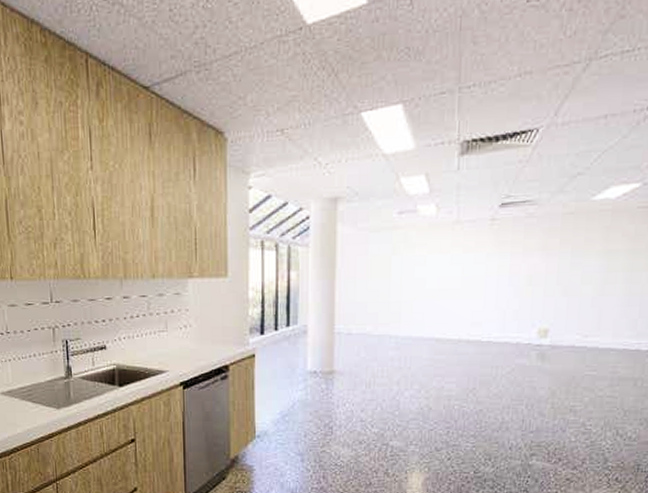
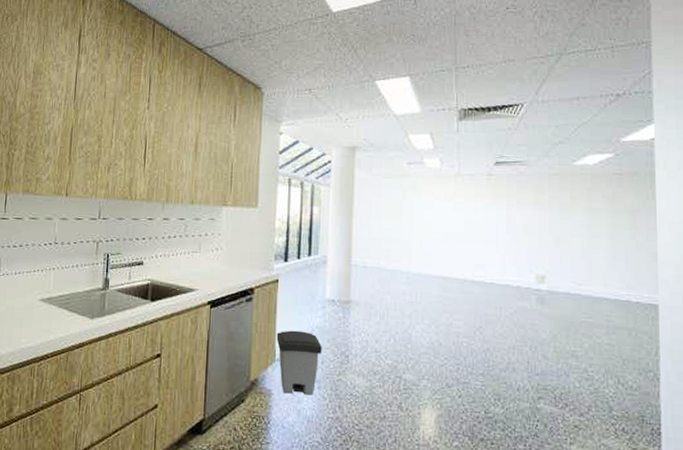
trash can: none [255,405,304,468] -> present [276,330,322,395]

